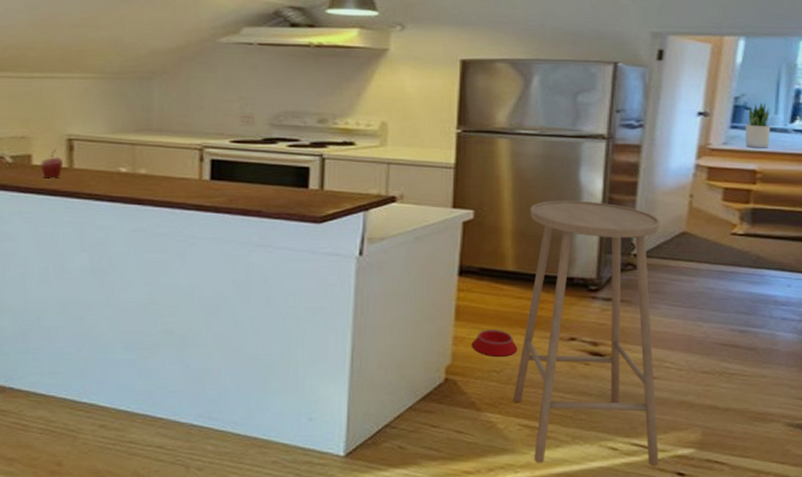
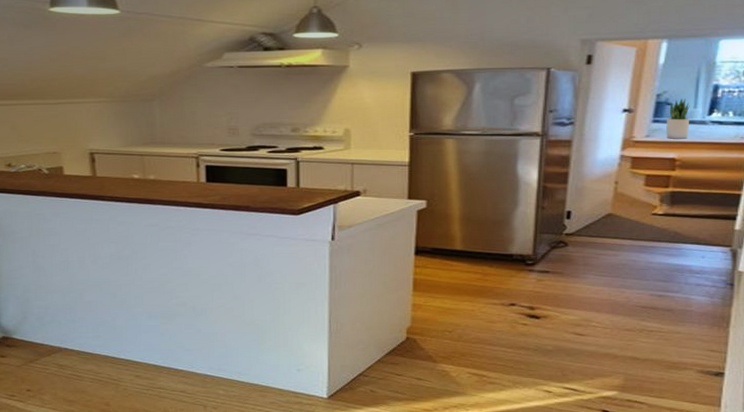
fruit: present [40,148,64,179] -> none [70,161,89,185]
pet bowl: present [471,330,518,357] -> none [427,298,467,320]
stool: present [512,200,661,465] -> none [463,189,589,404]

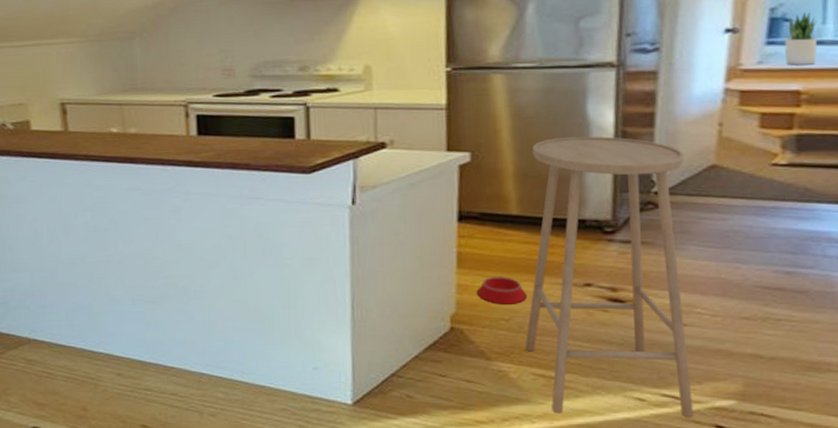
pet bowl: none [427,298,467,320] -> present [476,277,528,304]
stool: none [463,189,589,404] -> present [524,136,694,417]

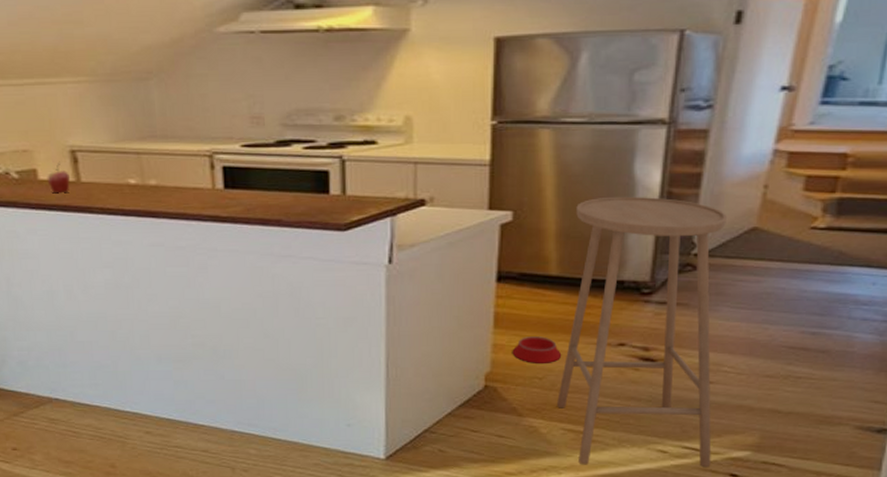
fruit: none [38,113,60,143] -> present [47,161,71,194]
planter: present [784,12,818,66] -> none [837,71,873,127]

